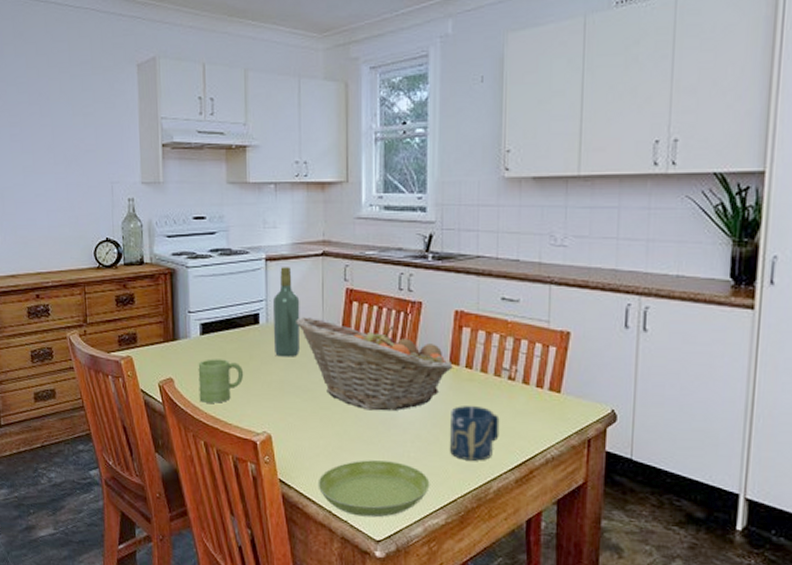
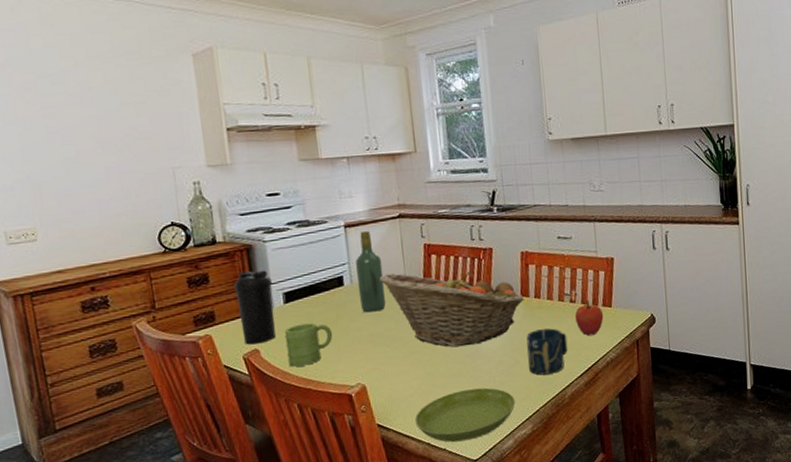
water bottle: none [156,297,191,373] -> present [234,270,276,345]
apple: none [513,379,549,423] -> present [575,300,604,335]

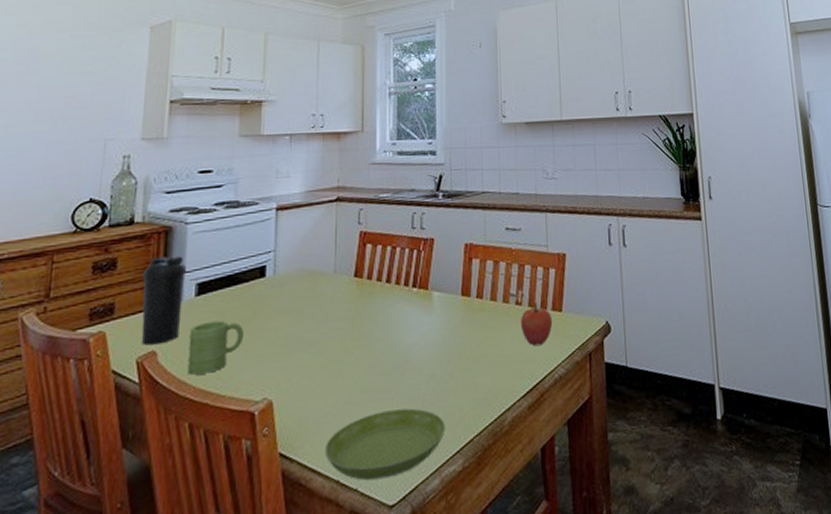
wine bottle: present [355,231,386,313] -> none [281,215,312,310]
fruit basket: present [379,271,524,348] -> none [306,264,465,356]
cup: present [526,328,568,375] -> none [464,335,511,394]

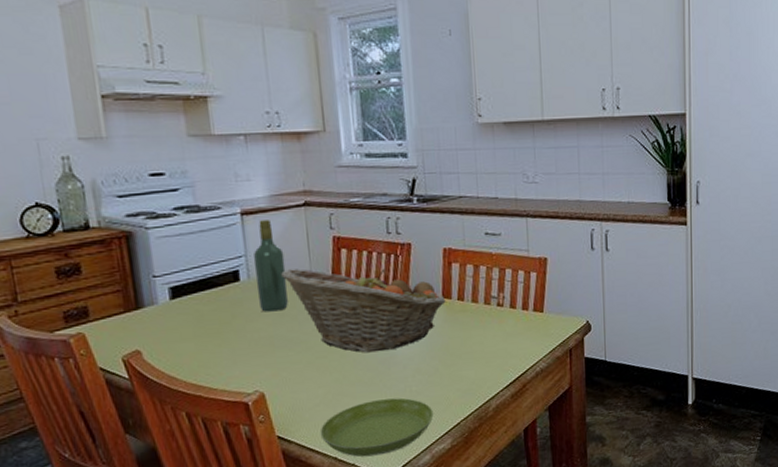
water bottle: present [141,256,186,346] -> none [110,261,161,345]
mug: present [187,320,245,375] -> none [170,322,227,371]
wine bottle: none [281,215,312,310] -> present [253,220,288,312]
fruit basket: none [306,264,465,356] -> present [281,268,446,353]
apple: present [521,302,553,345] -> none [503,304,534,343]

